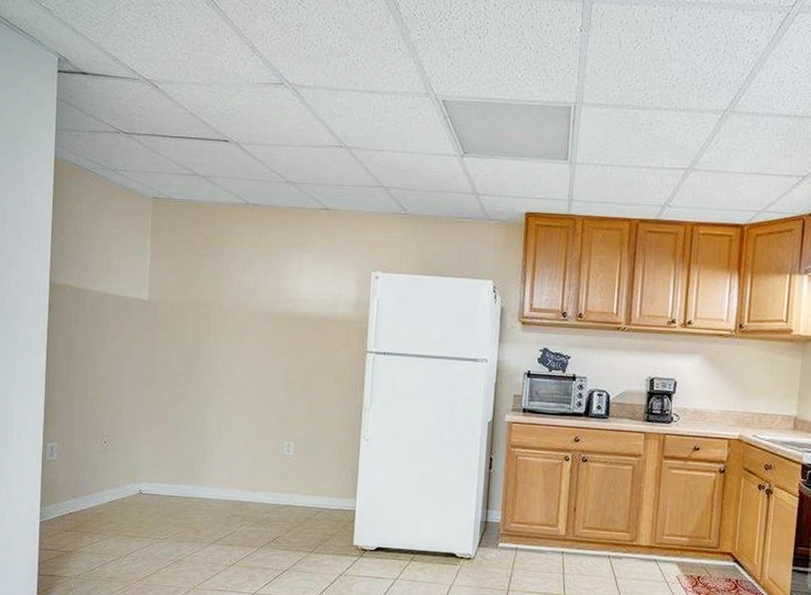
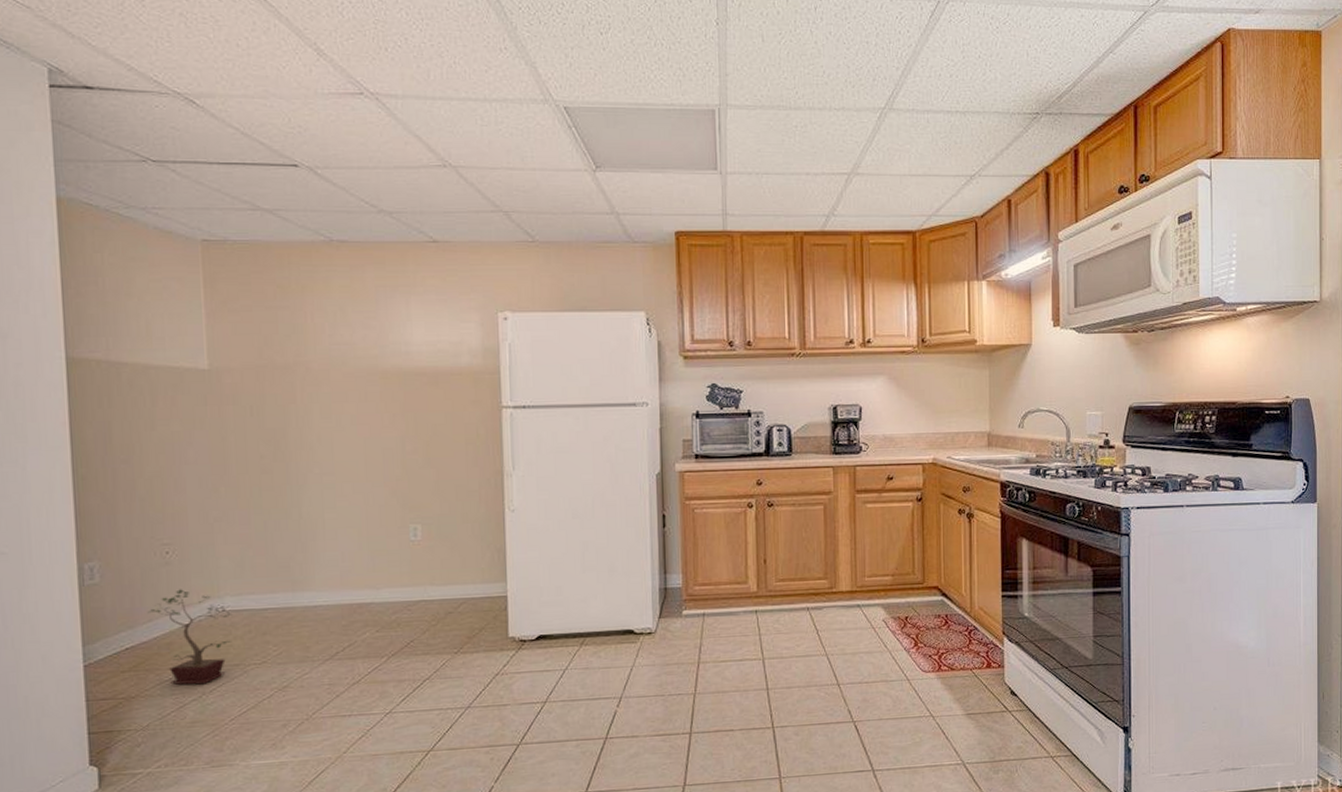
potted plant: none [87,472,147,549] -> present [147,589,233,685]

